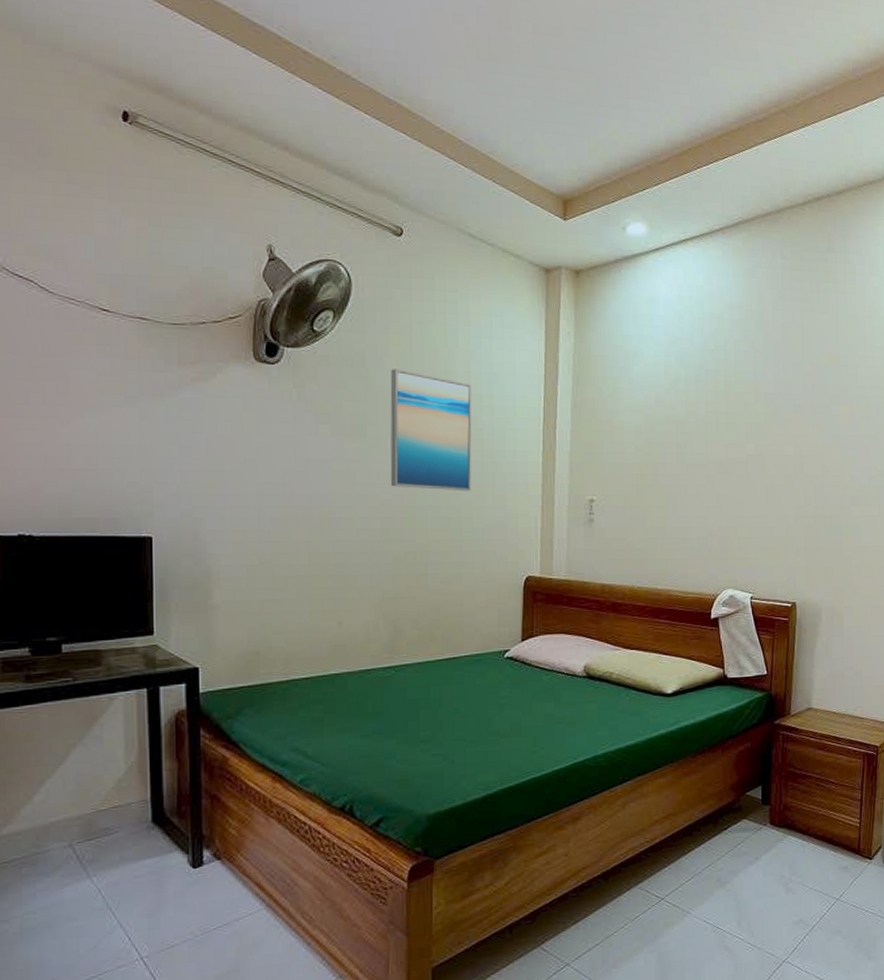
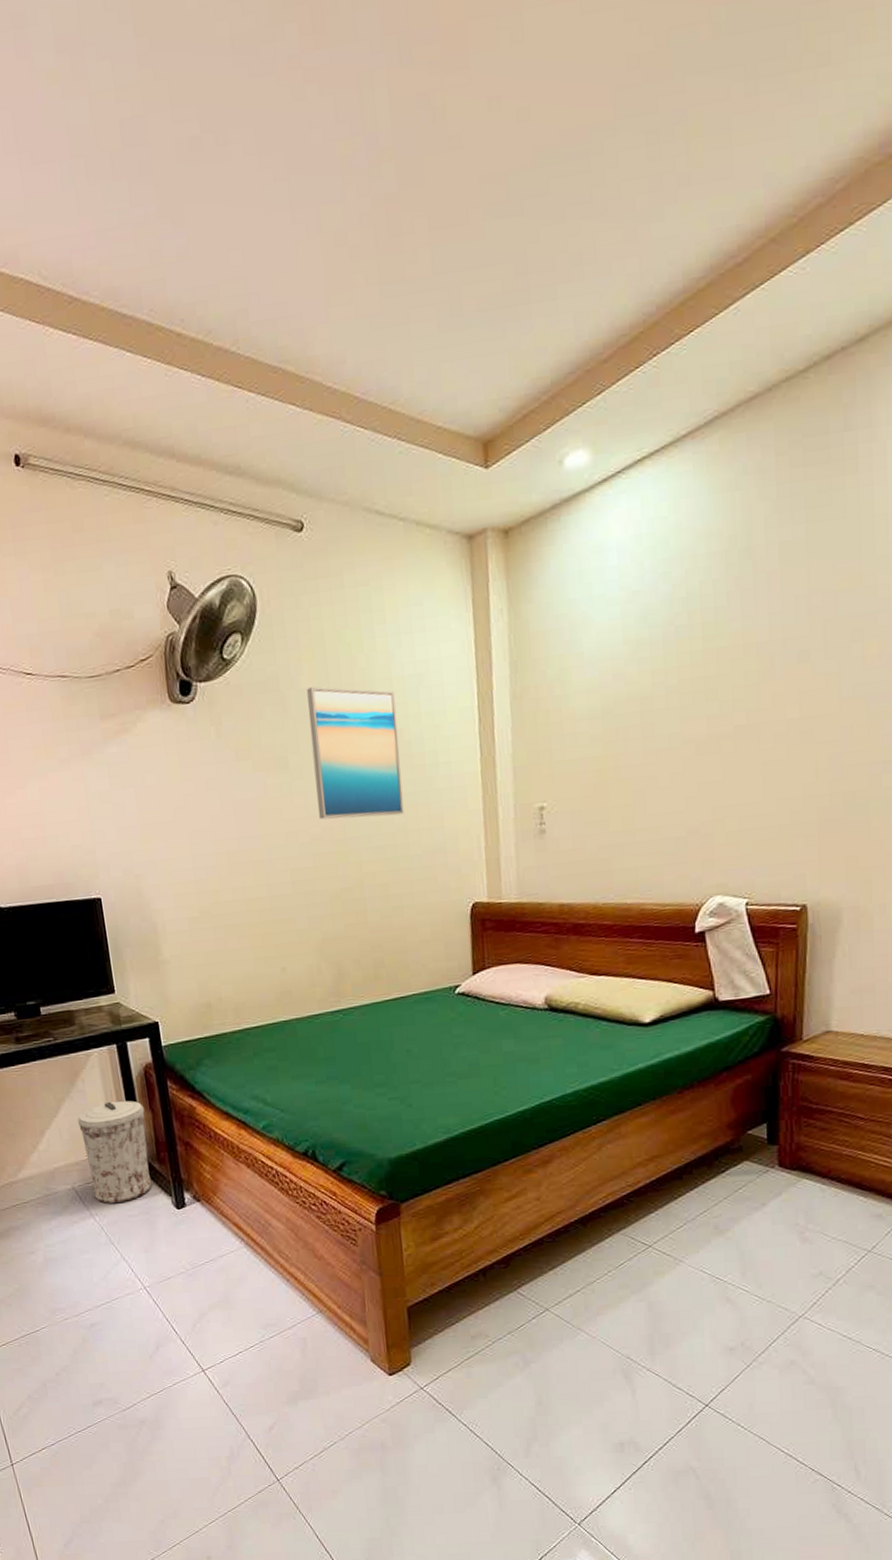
trash can: none [87,749,170,863] -> present [77,1100,151,1203]

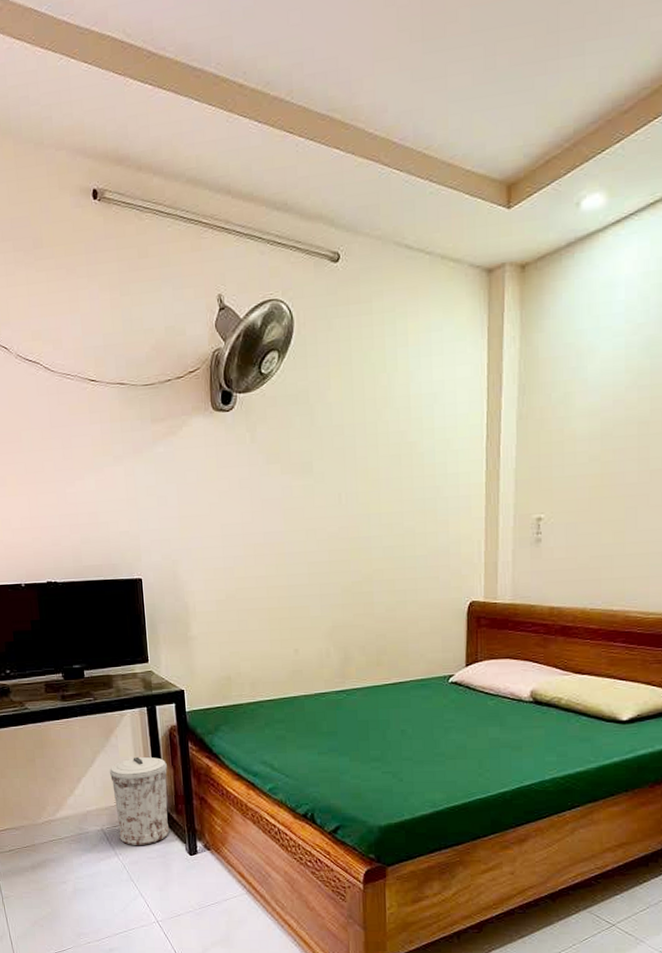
wall art: present [307,686,404,820] -> none [333,401,413,520]

